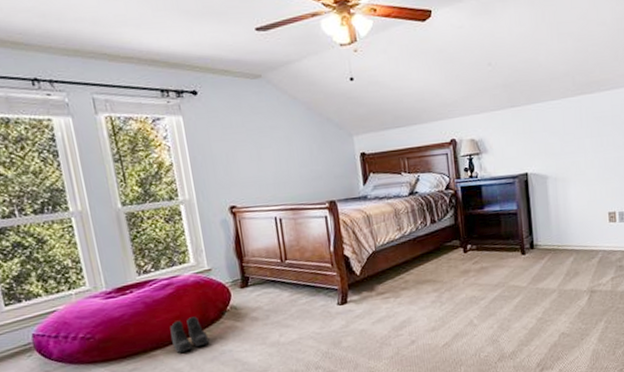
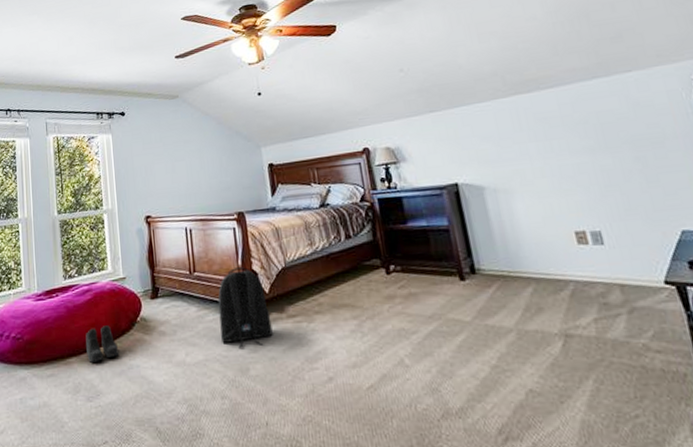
backpack: none [310,253,363,325] -> present [218,267,273,348]

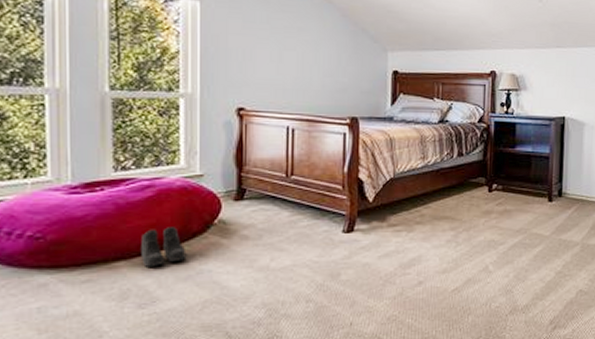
backpack: present [218,267,273,348] -> none [313,175,371,254]

